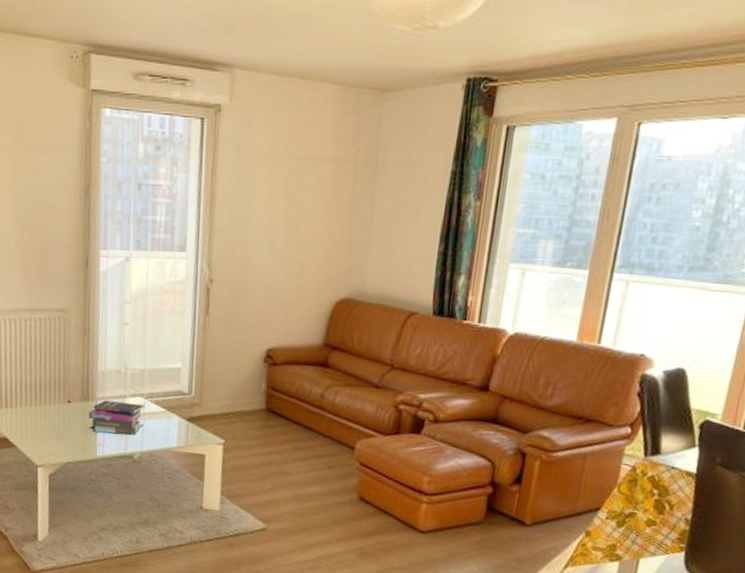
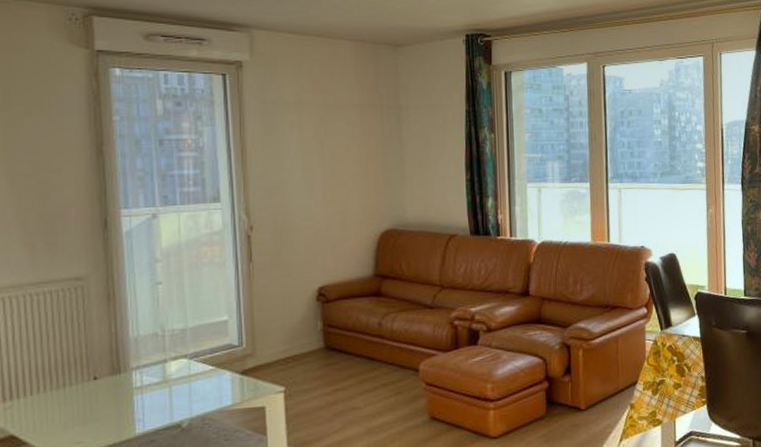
books: present [89,400,145,435] -> none [122,366,190,407]

